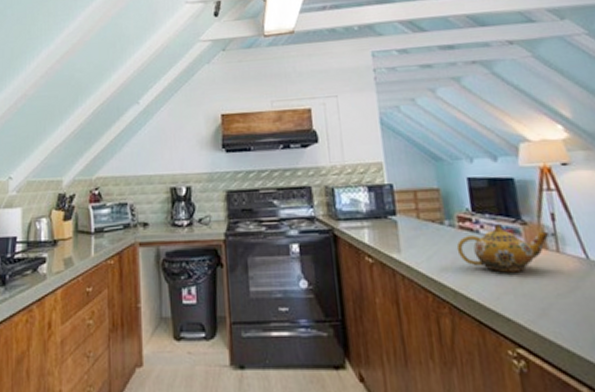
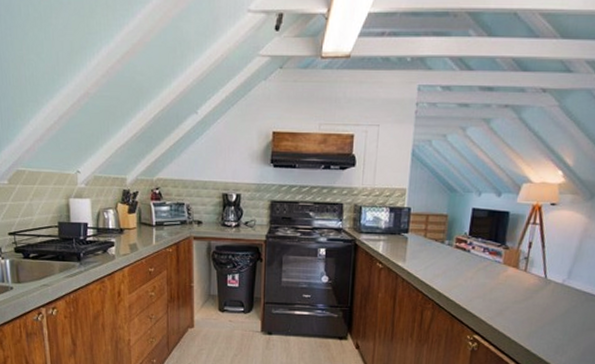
teapot: present [456,224,550,273] -> none [449,247,523,284]

